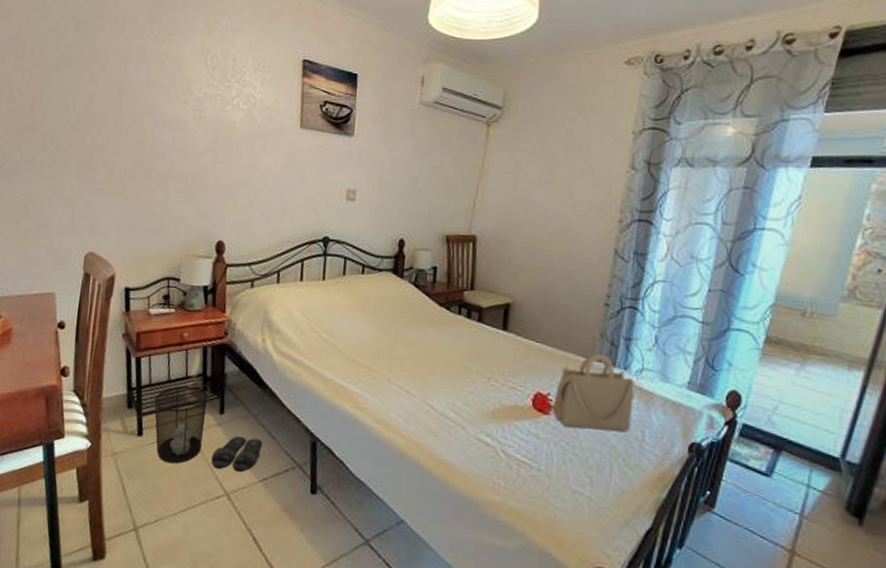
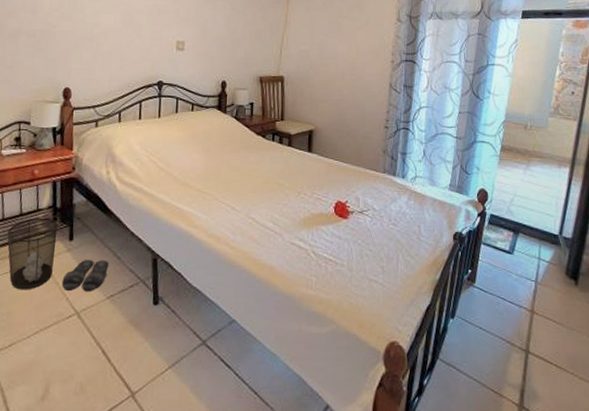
handbag: present [552,353,635,432] -> none [350,166,411,228]

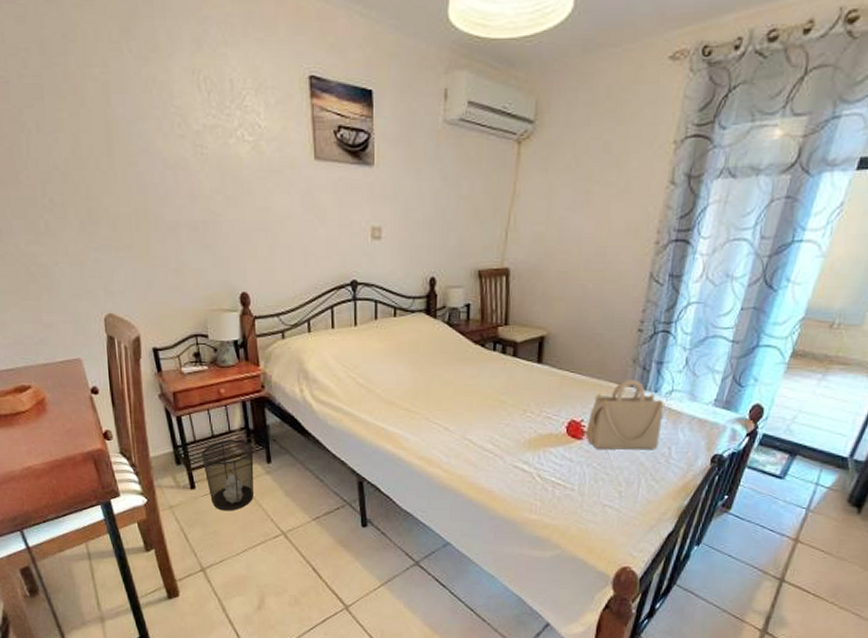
slippers: present [62,259,108,291] -> none [264,481,311,513]
handbag: none [350,166,411,228] -> present [585,379,664,450]

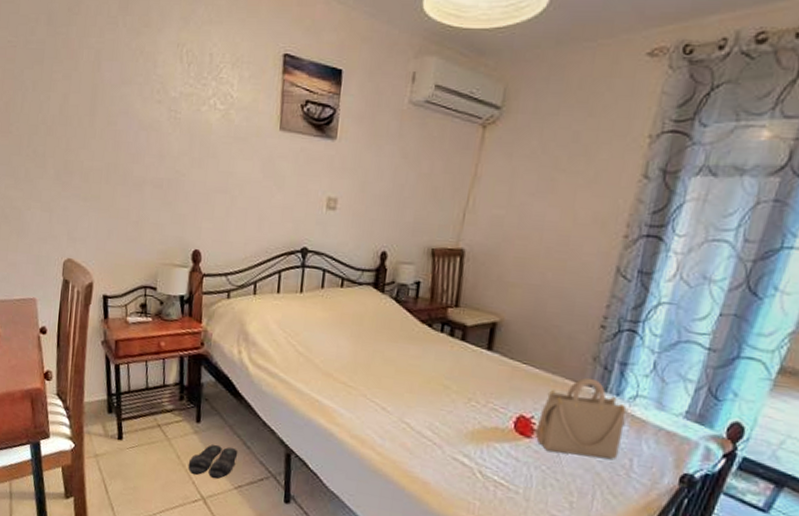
waste bin: present [202,439,254,511] -> none [133,393,185,468]
slippers: none [264,481,311,513] -> present [188,444,237,479]

